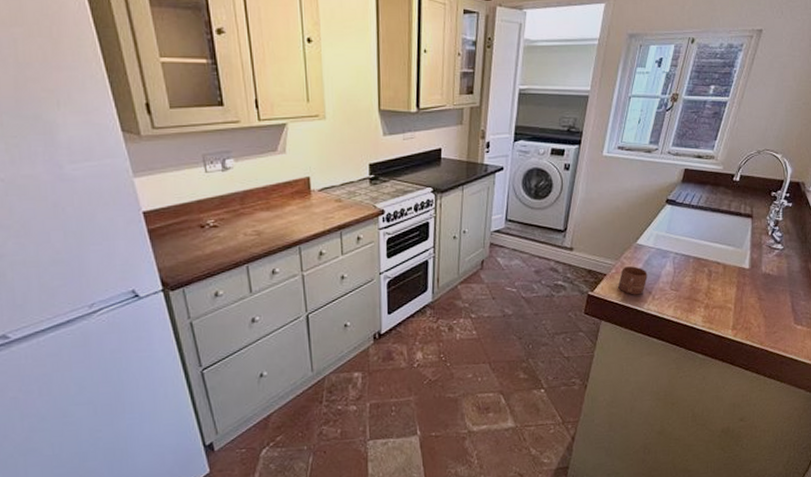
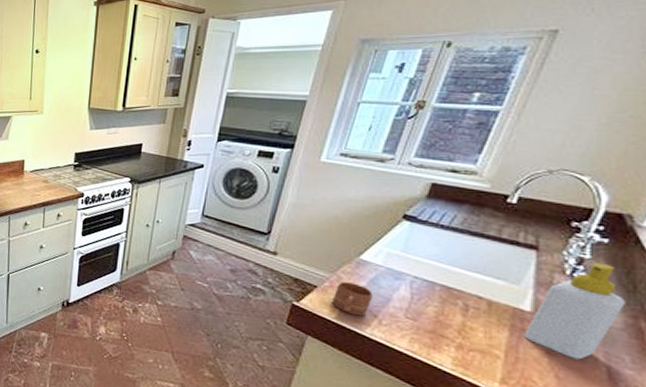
soap bottle: none [745,222,801,300] -> present [524,262,625,360]

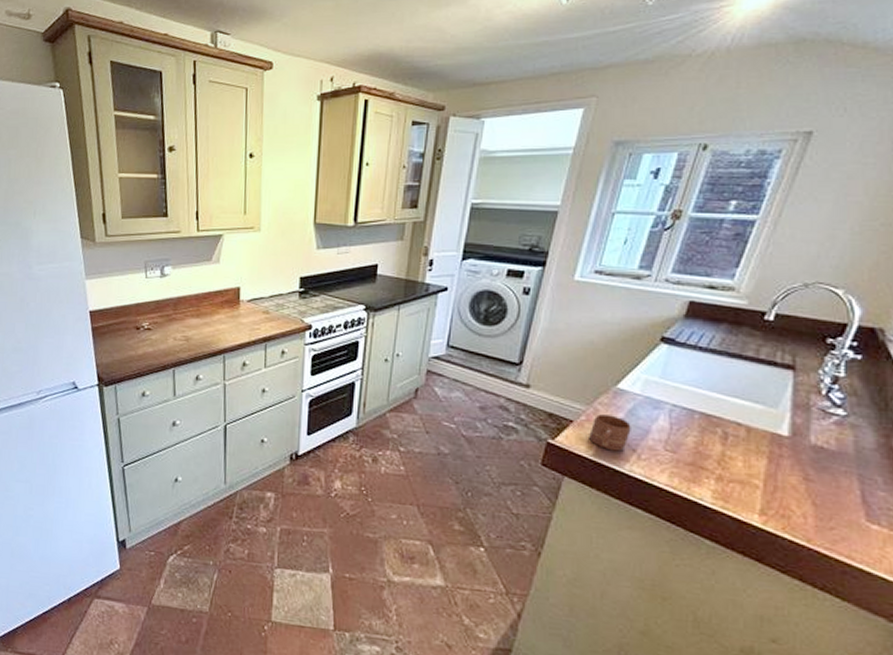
soap bottle: present [524,262,625,360] -> none [782,380,877,484]

